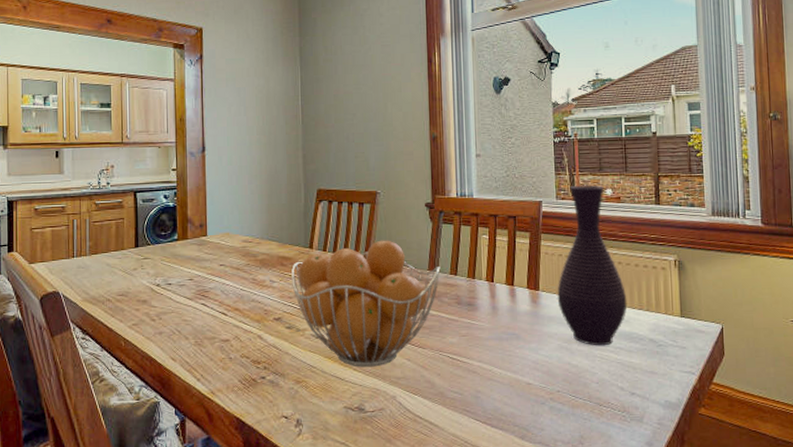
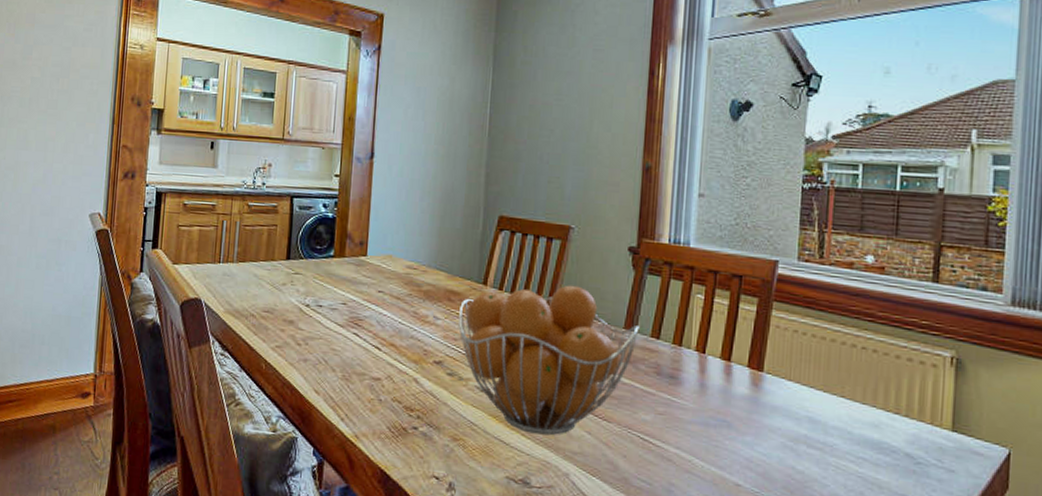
vase: present [557,185,628,346] -> none [786,245,880,453]

